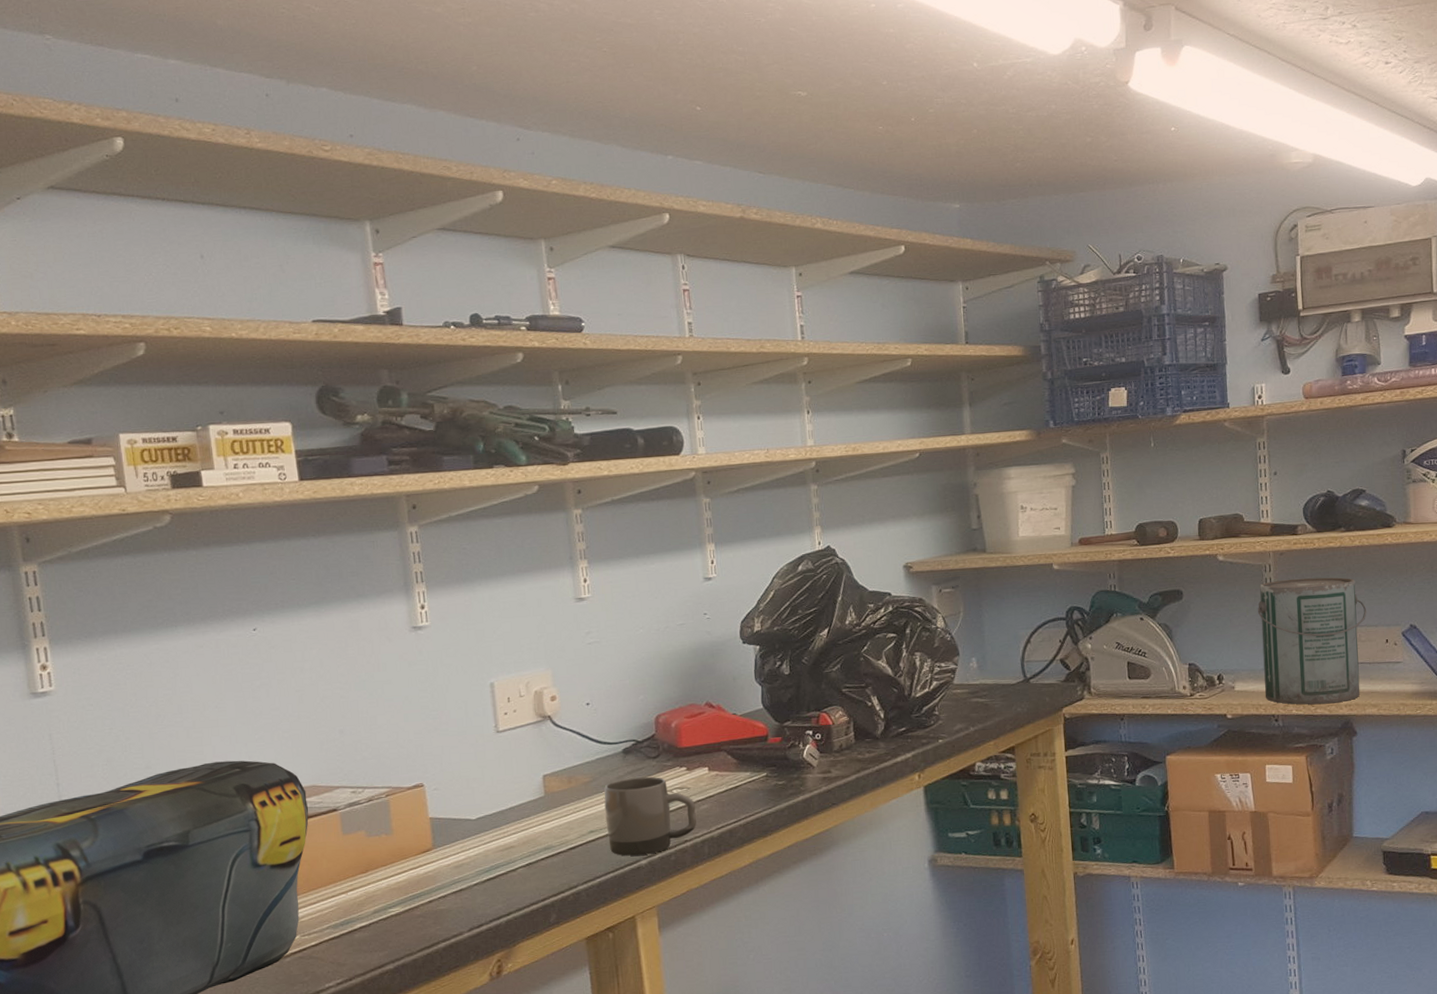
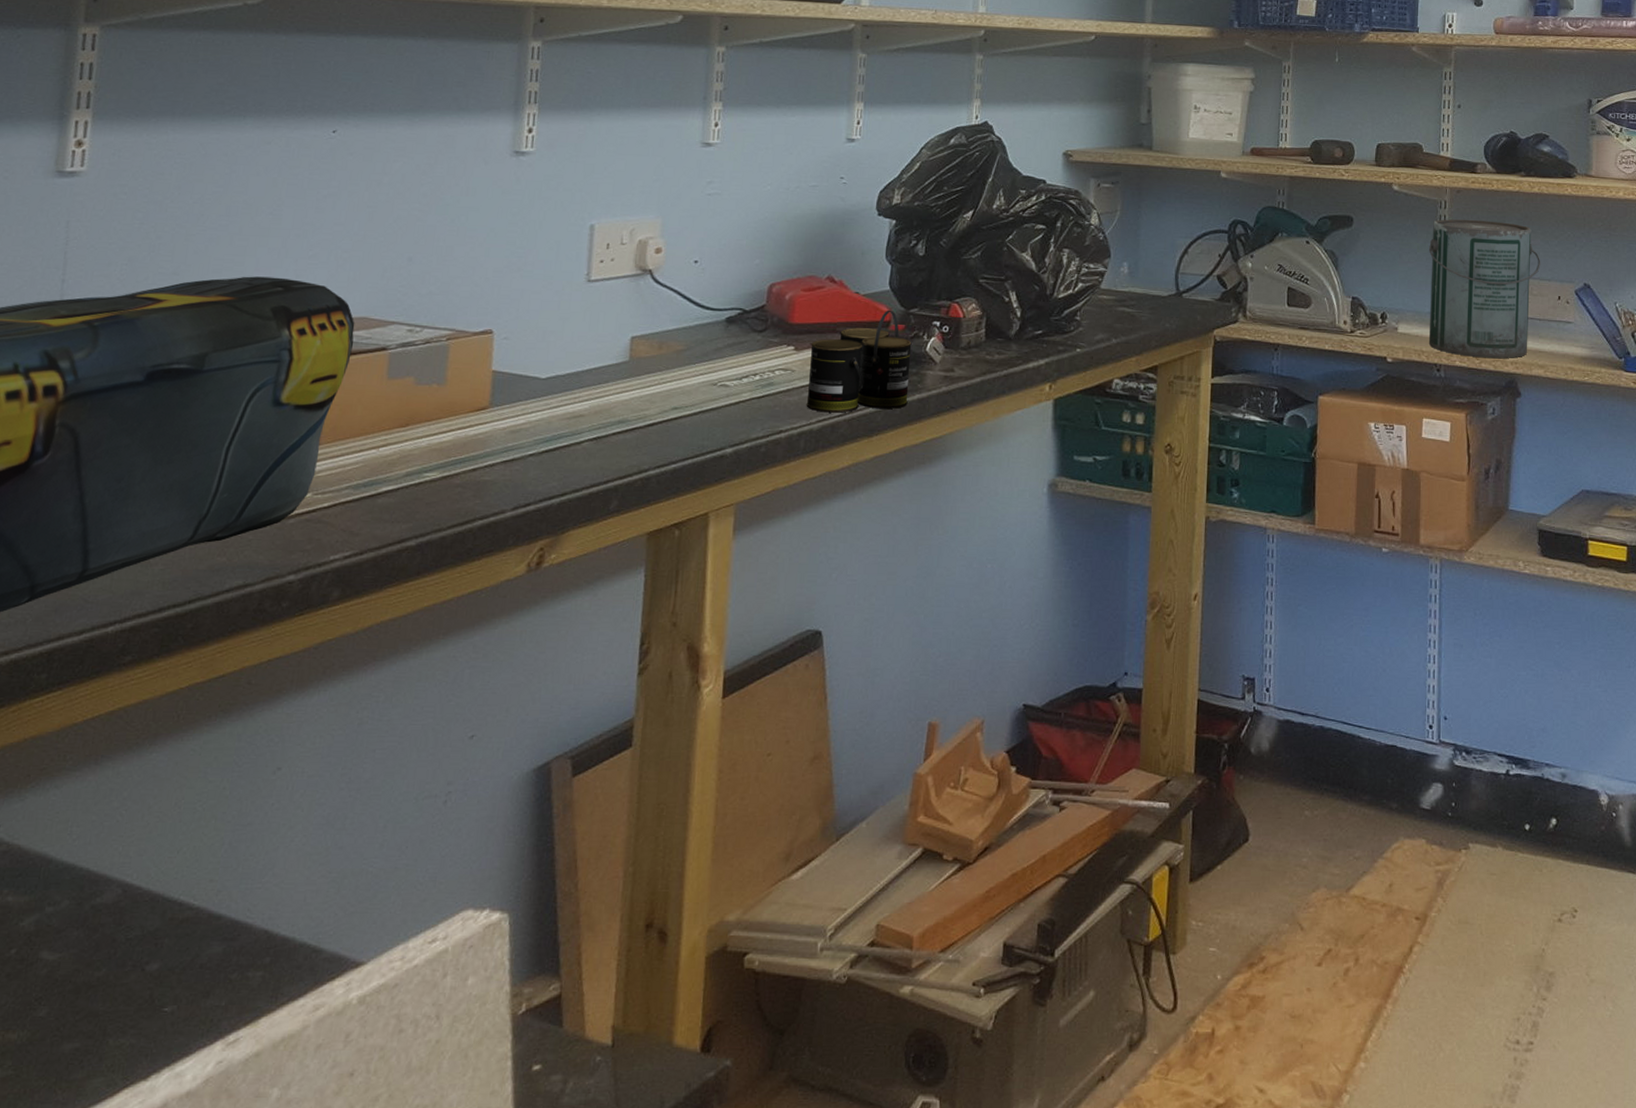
mug: present [604,776,697,856] -> none [693,351,798,442]
paint can: none [700,726,794,821] -> present [806,311,912,413]

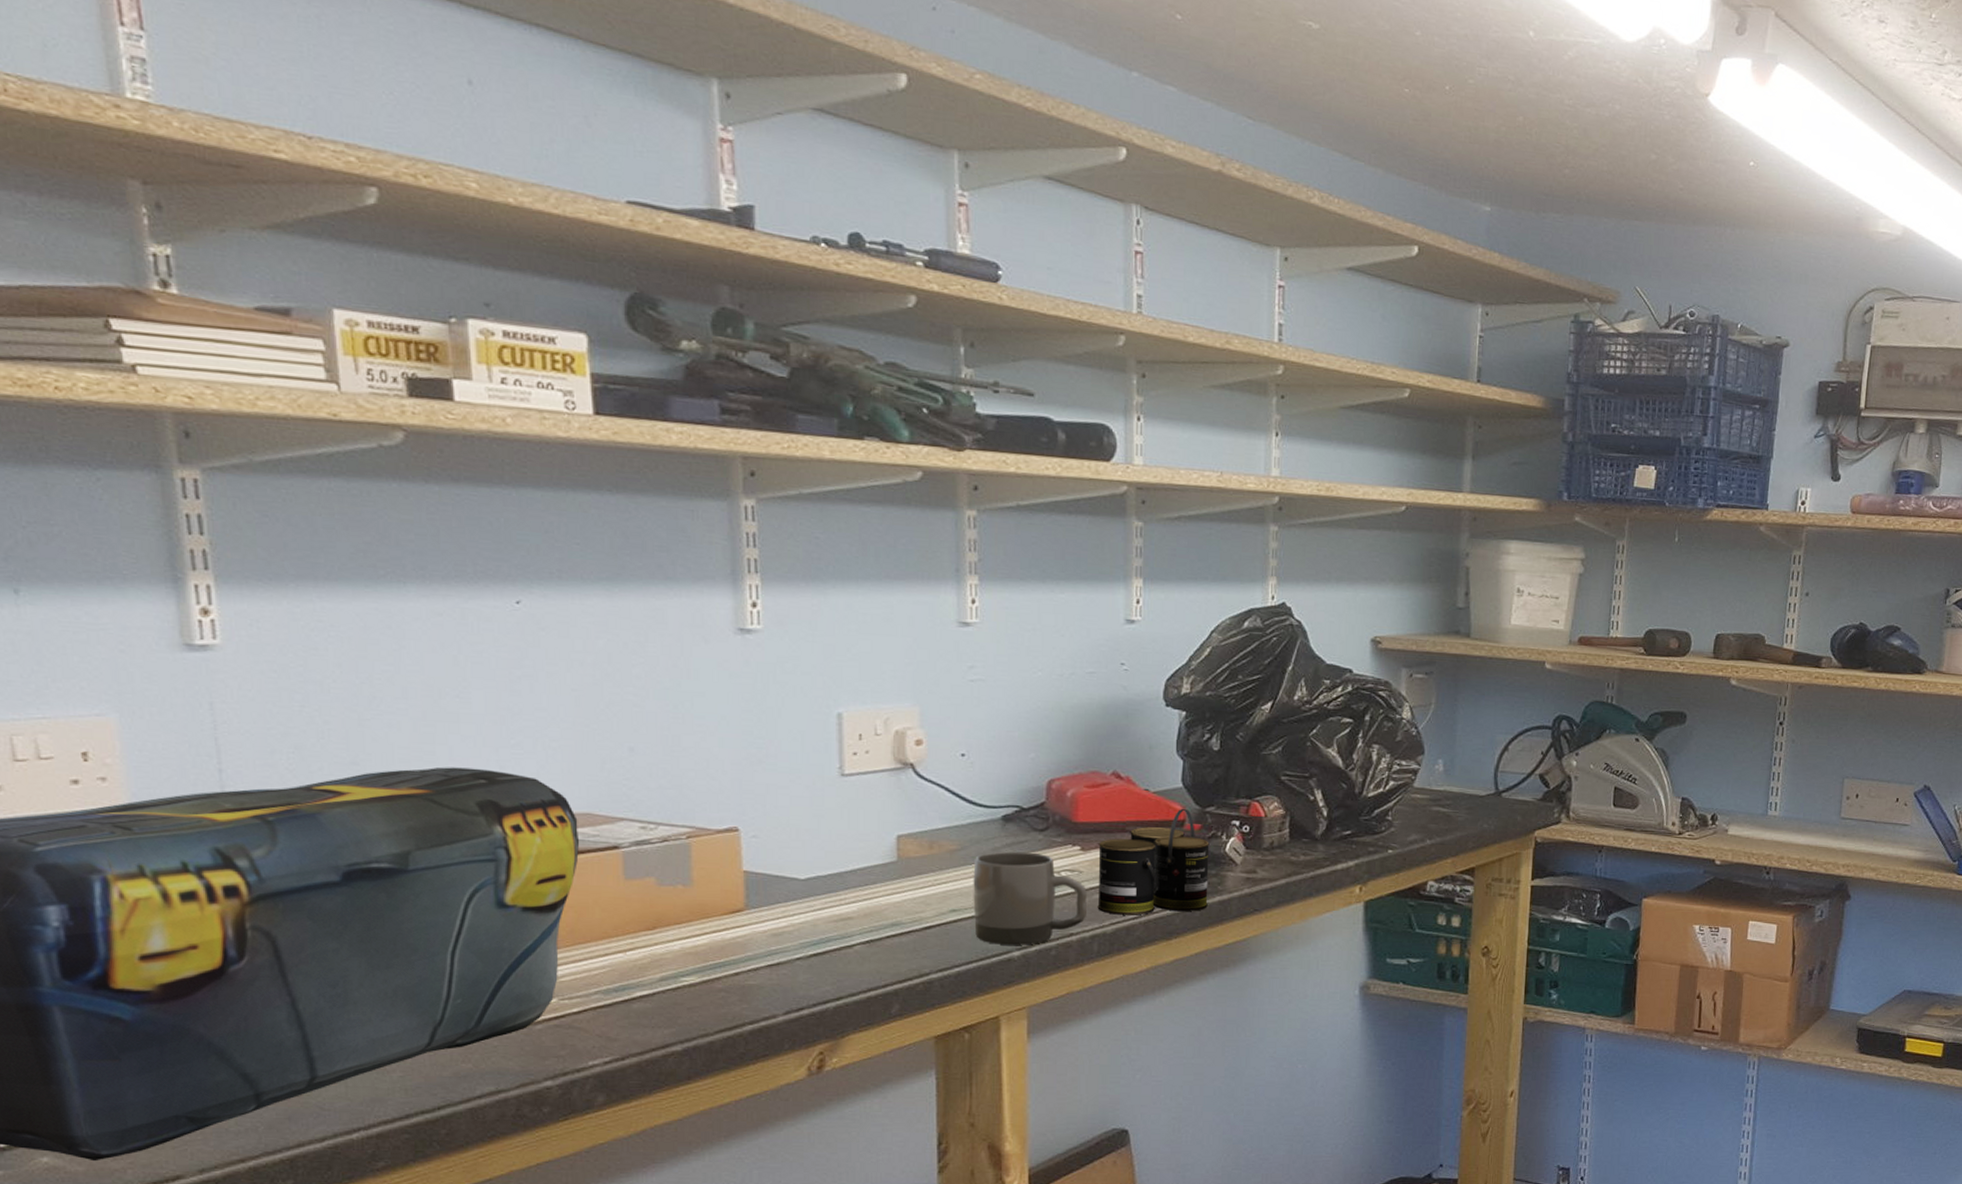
mug: none [693,351,798,442] -> present [973,851,1087,945]
paint can: present [1428,219,1541,359] -> none [1759,716,1882,862]

